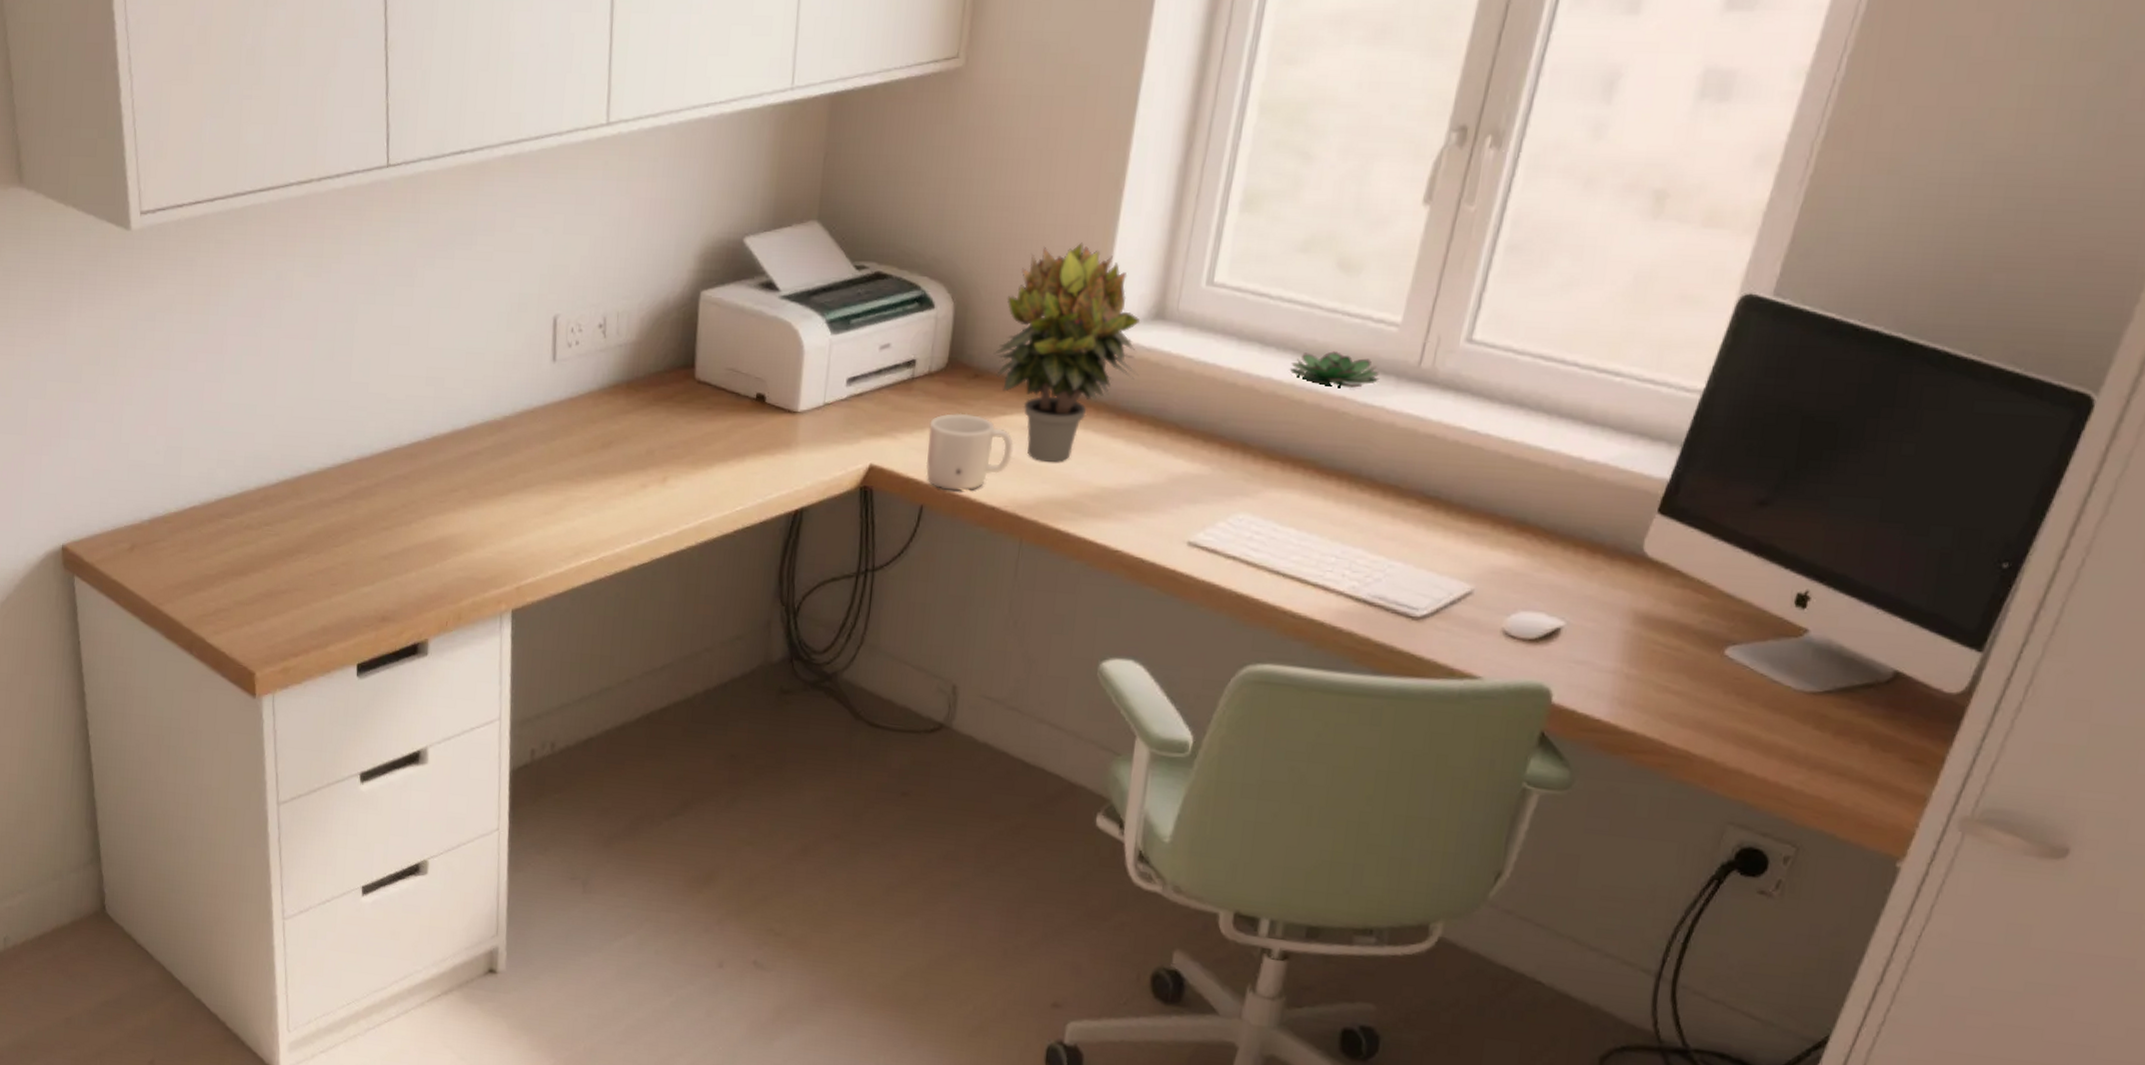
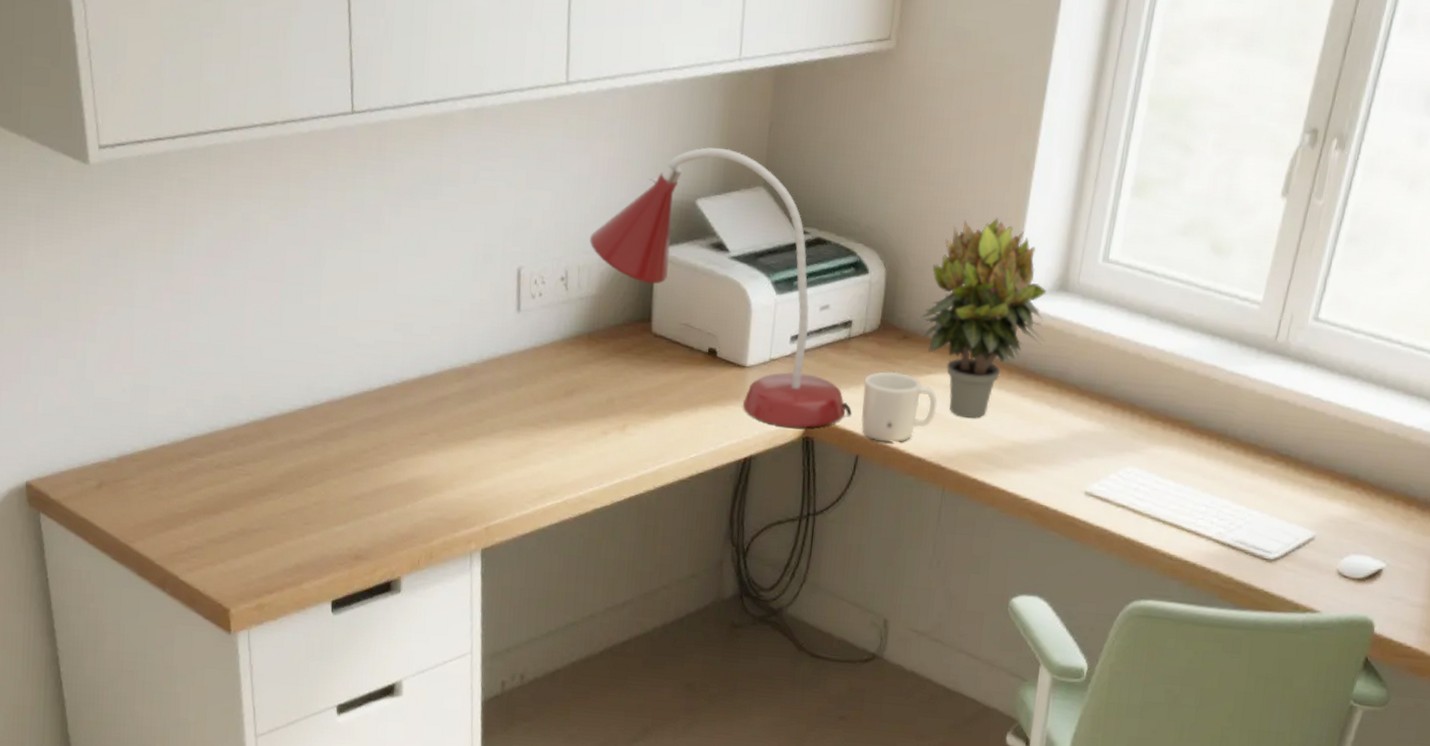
desk lamp: none [630,182,916,477] -> present [590,147,852,428]
succulent plant: present [1290,351,1379,388] -> none [1171,324,1244,358]

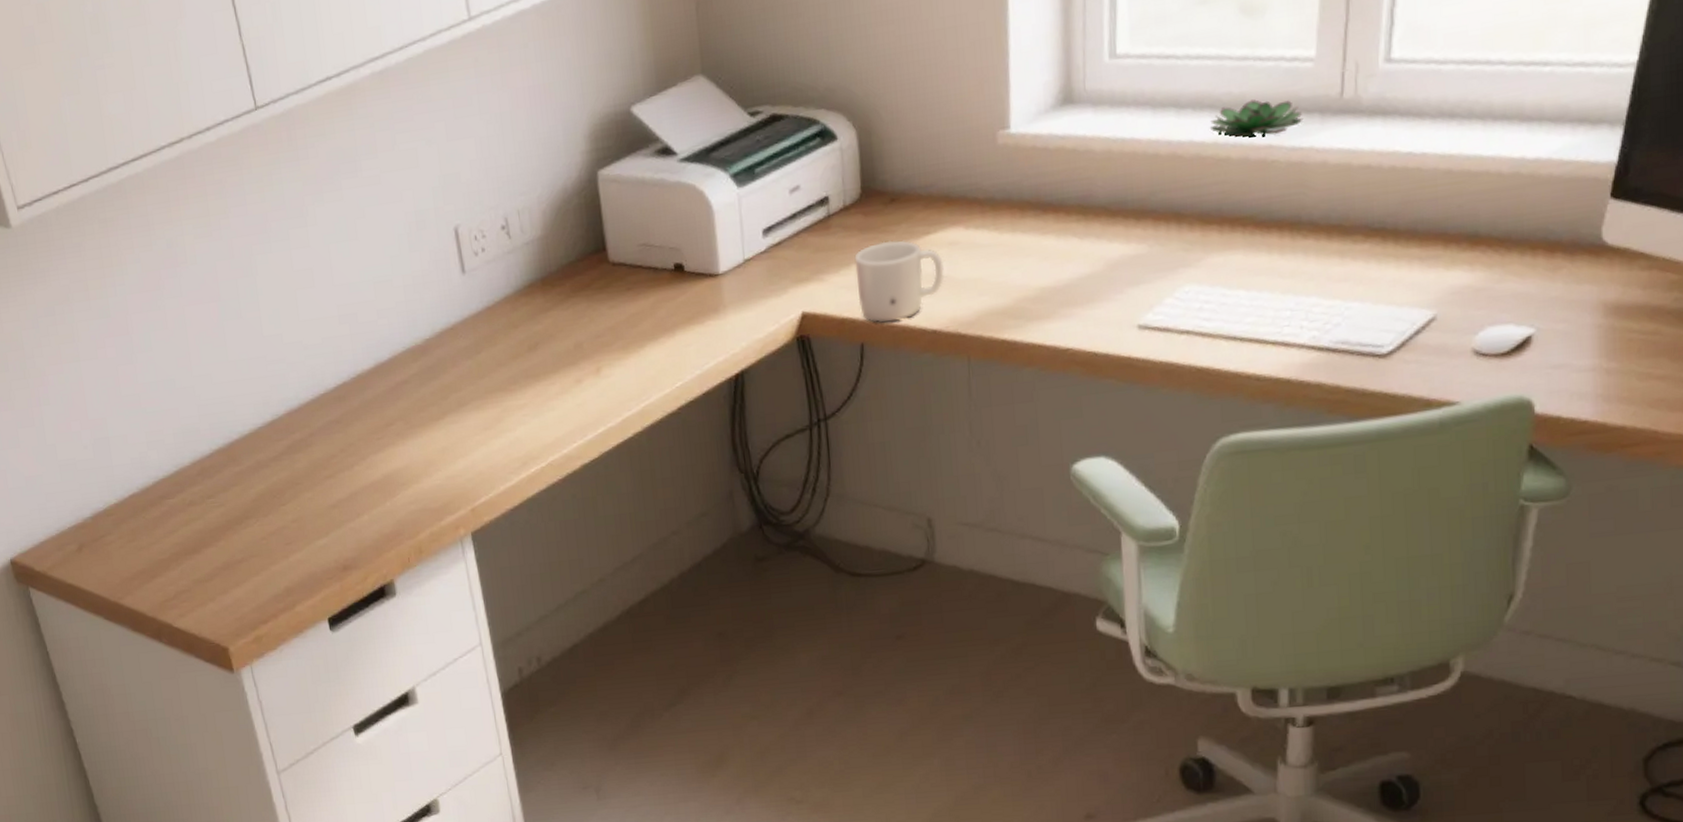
desk lamp: present [590,147,852,428] -> none [524,42,847,331]
potted plant: present [920,218,1046,418] -> none [905,41,1058,274]
succulent plant: none [1171,324,1244,358] -> present [1210,99,1302,138]

